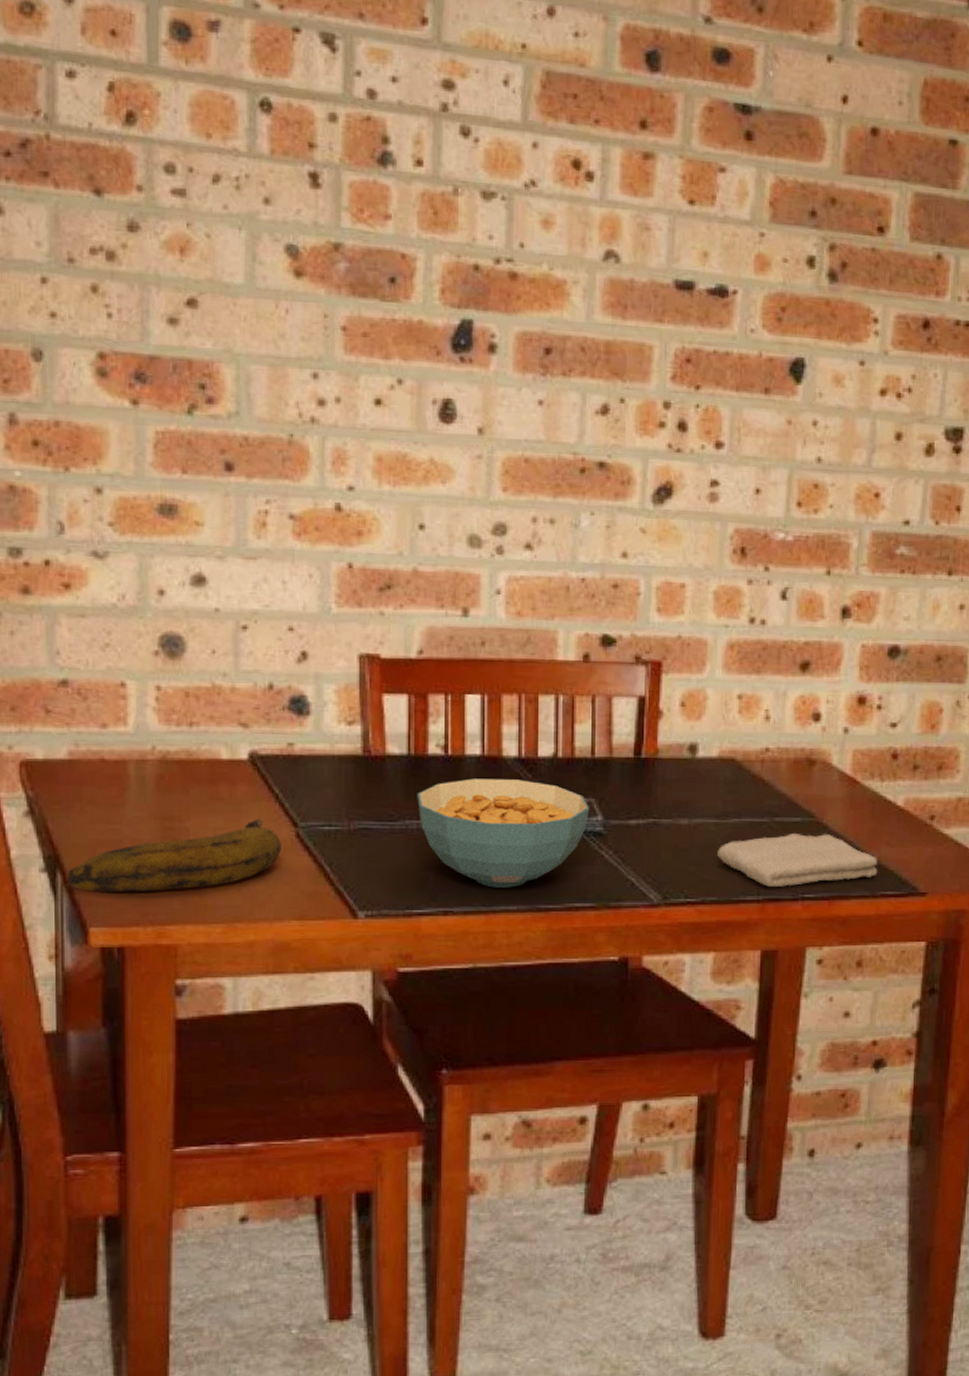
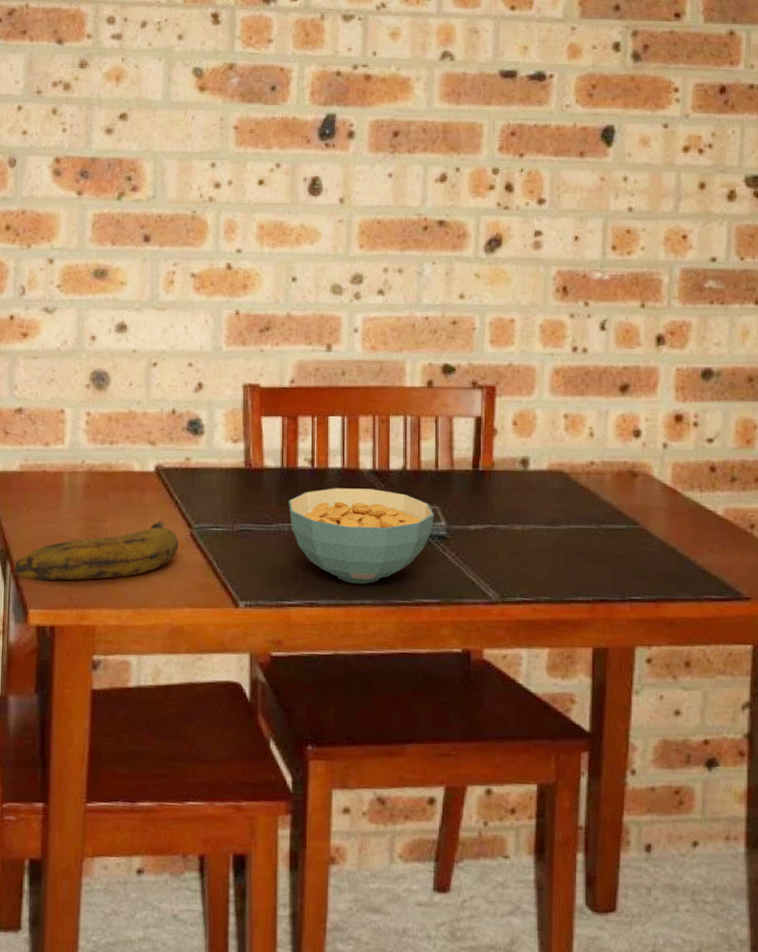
washcloth: present [717,834,878,887] -> none [549,540,702,589]

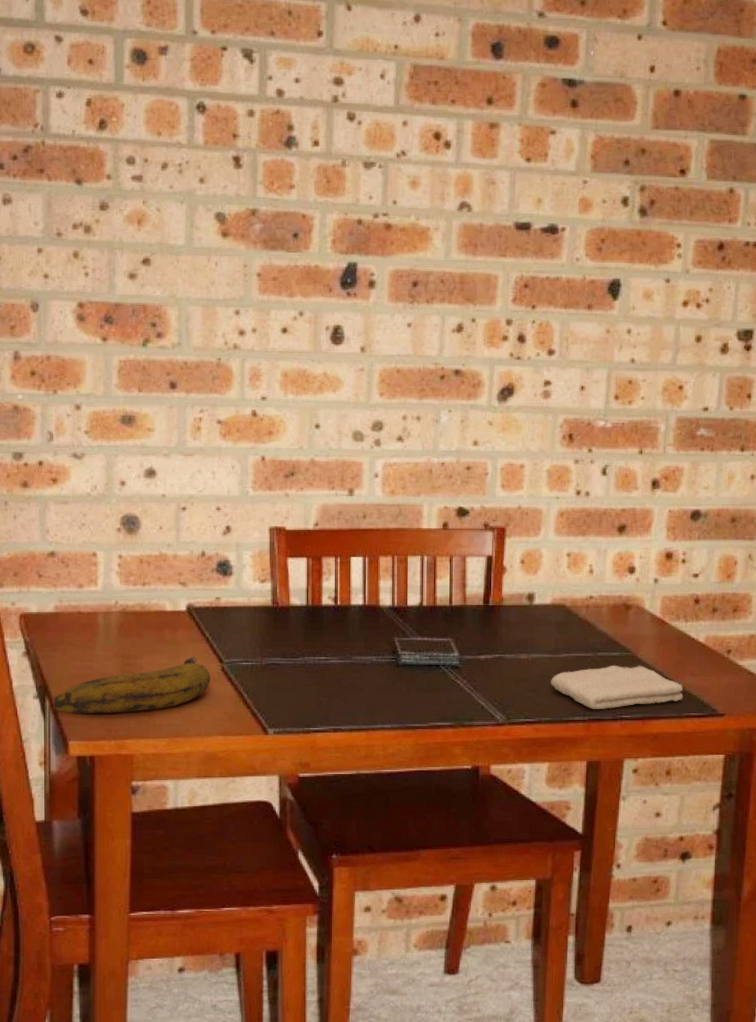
cereal bowl: present [288,488,435,584] -> none [313,623,449,710]
washcloth: none [549,540,702,589] -> present [551,666,684,709]

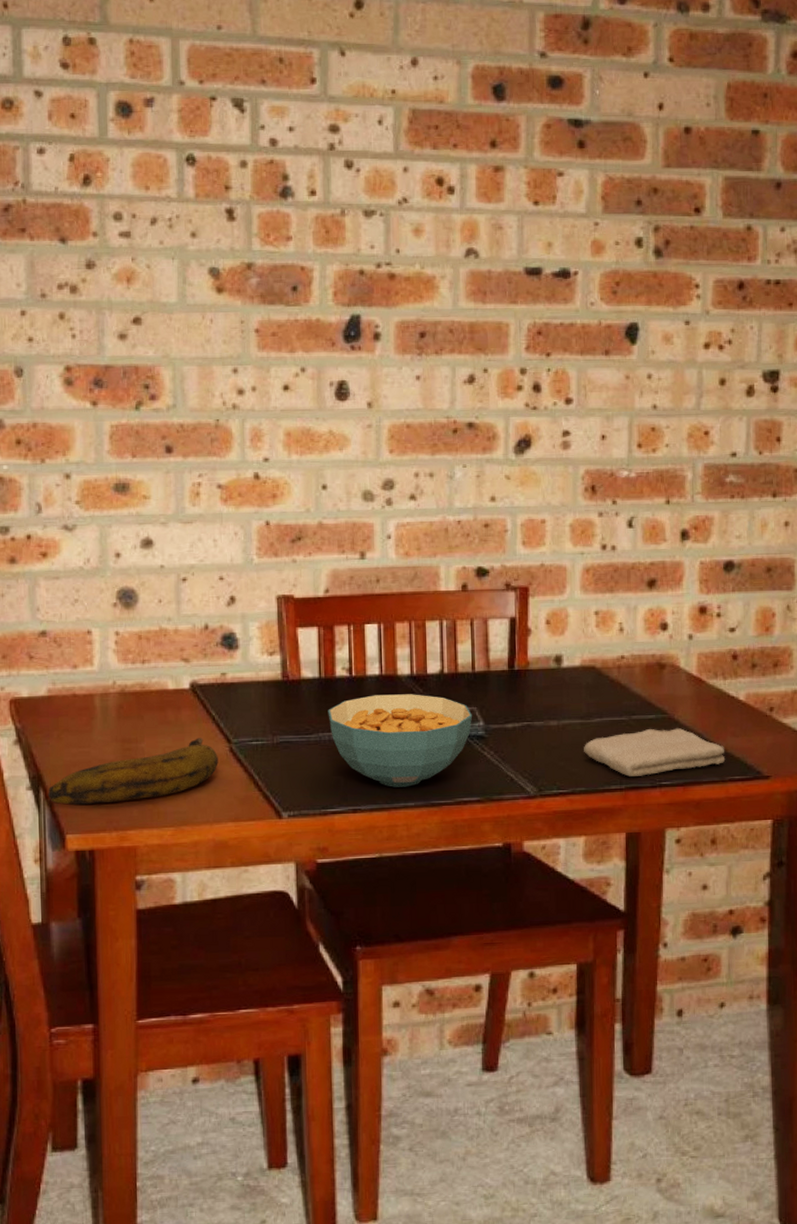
cereal bowl: none [313,623,449,710] -> present [328,694,473,787]

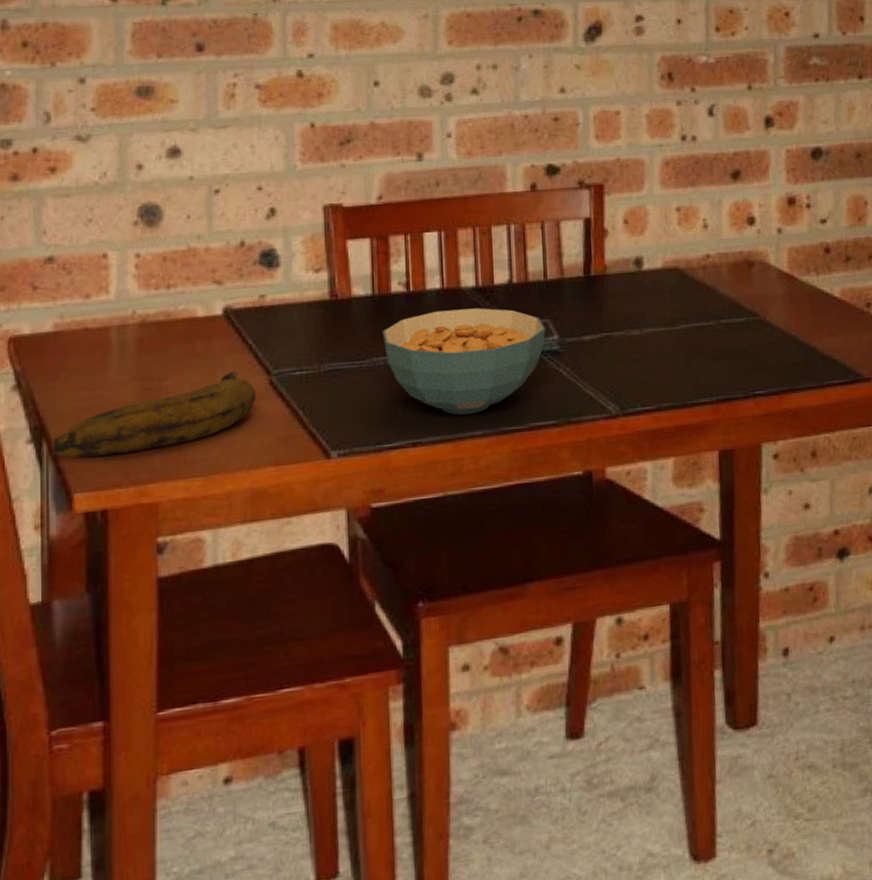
washcloth: present [584,728,726,777] -> none [669,331,823,388]

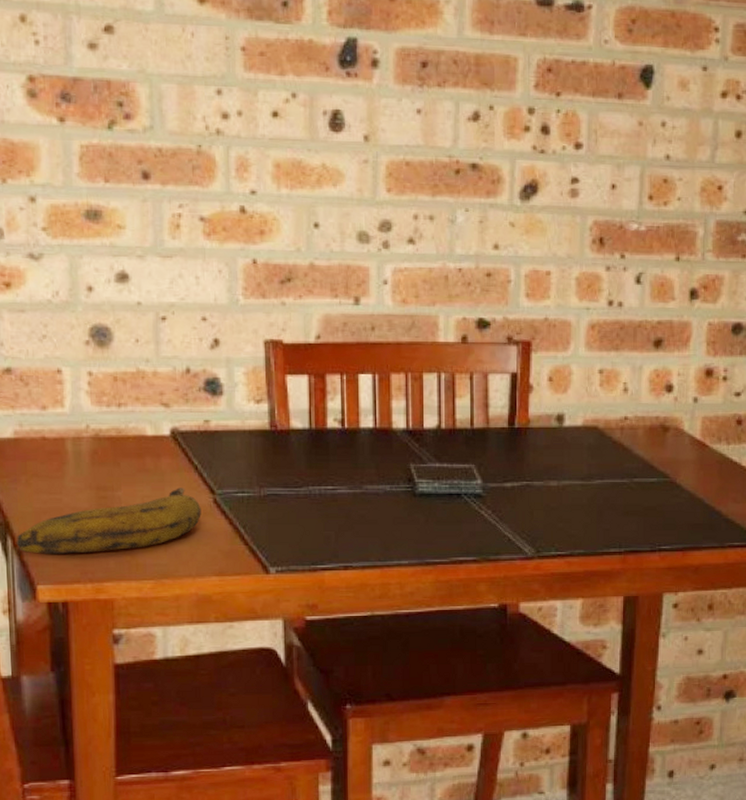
cereal bowl: present [382,308,546,415] -> none [318,448,471,545]

